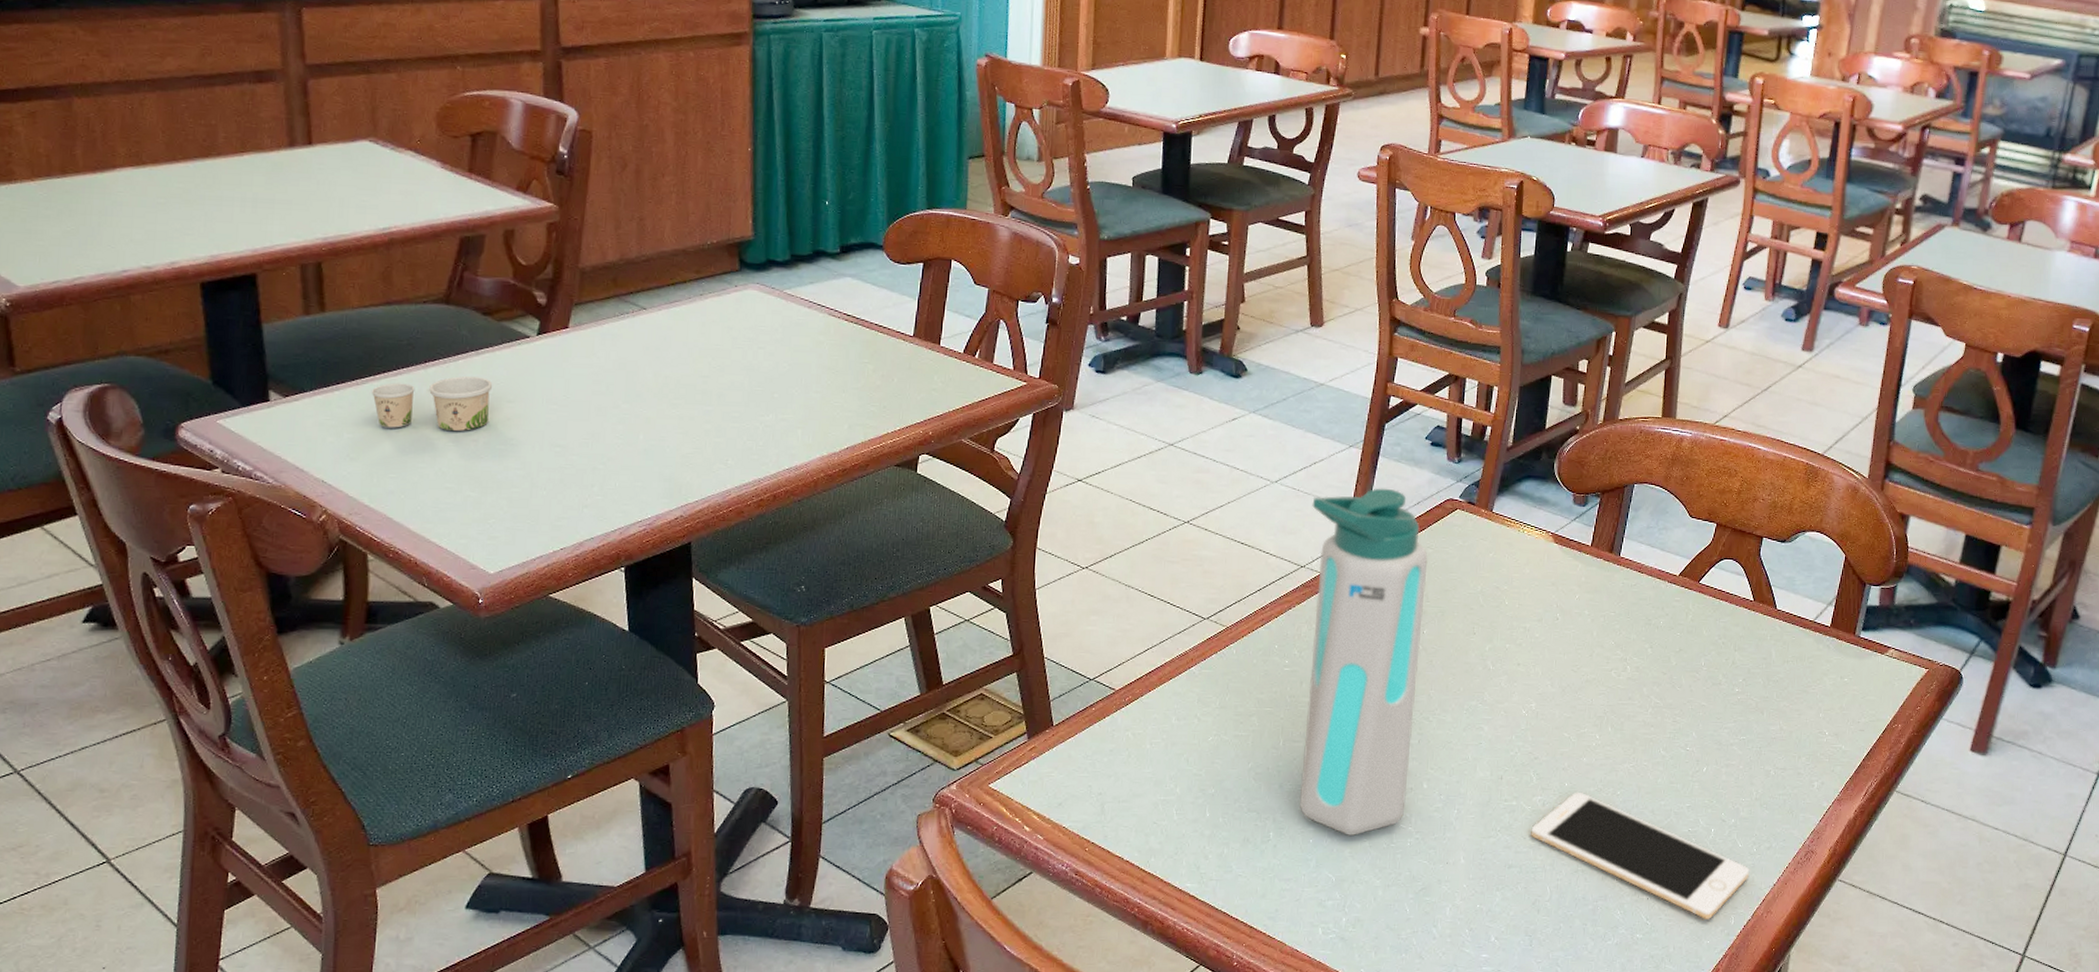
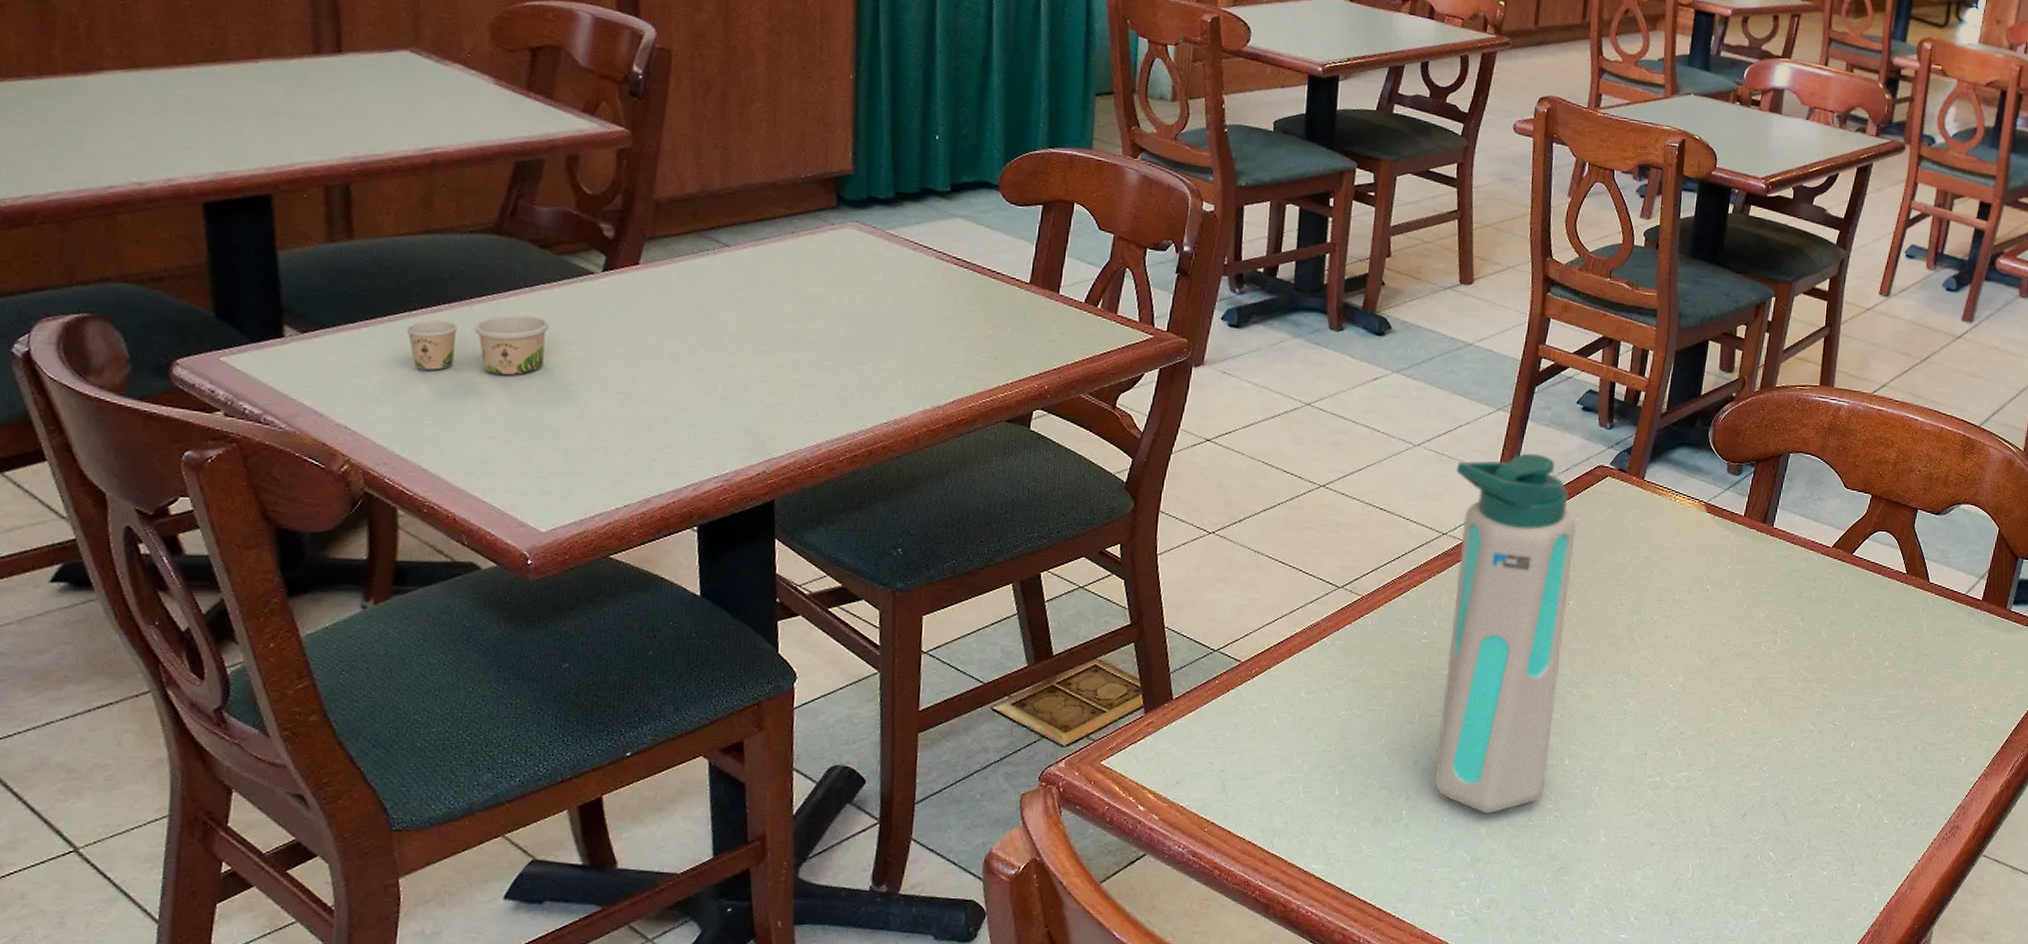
cell phone: present [1529,791,1750,919] -> none [1673,767,1895,896]

